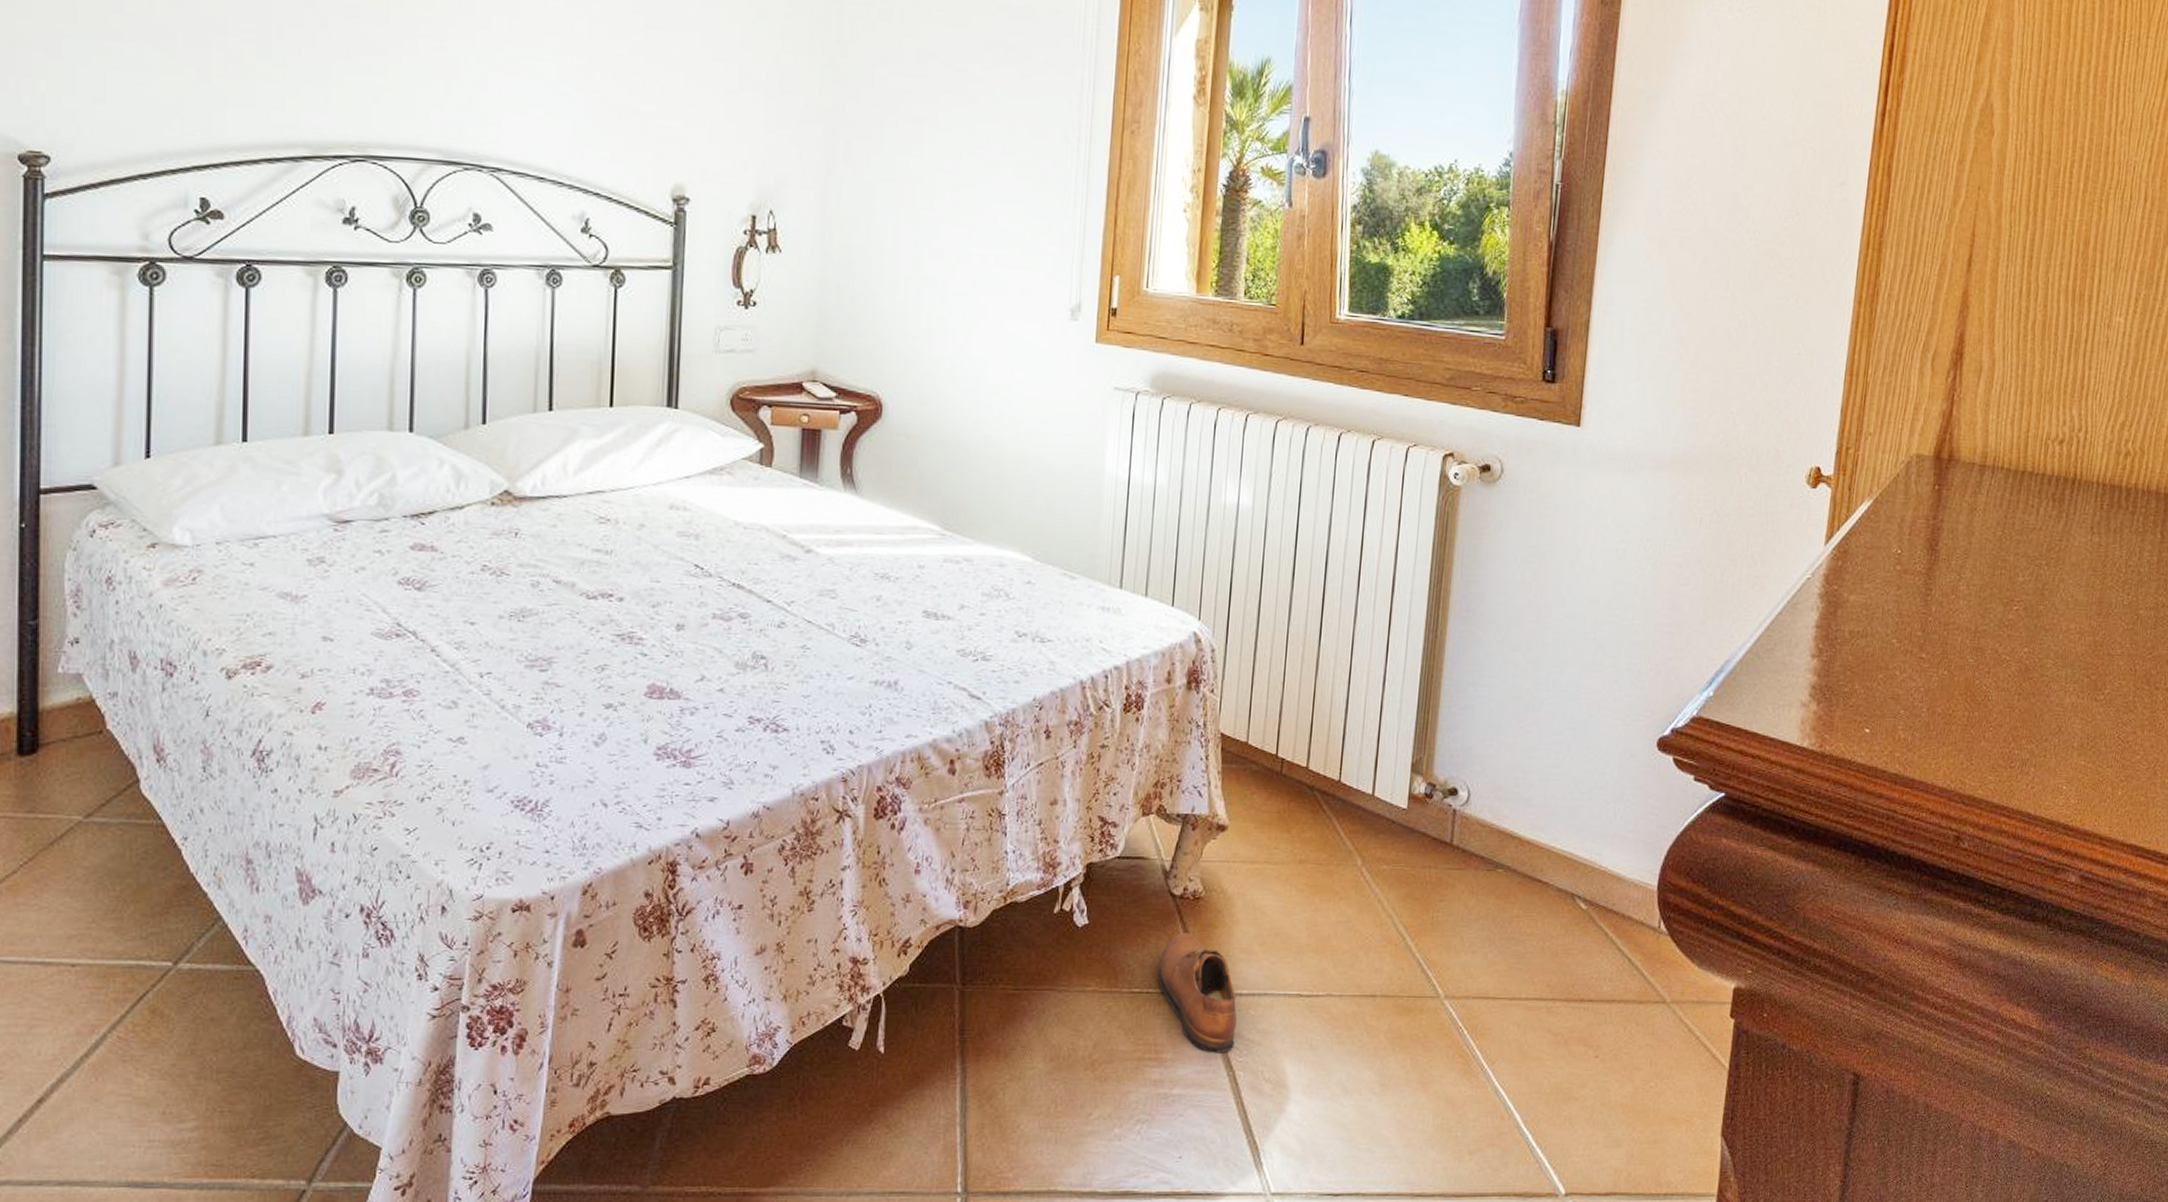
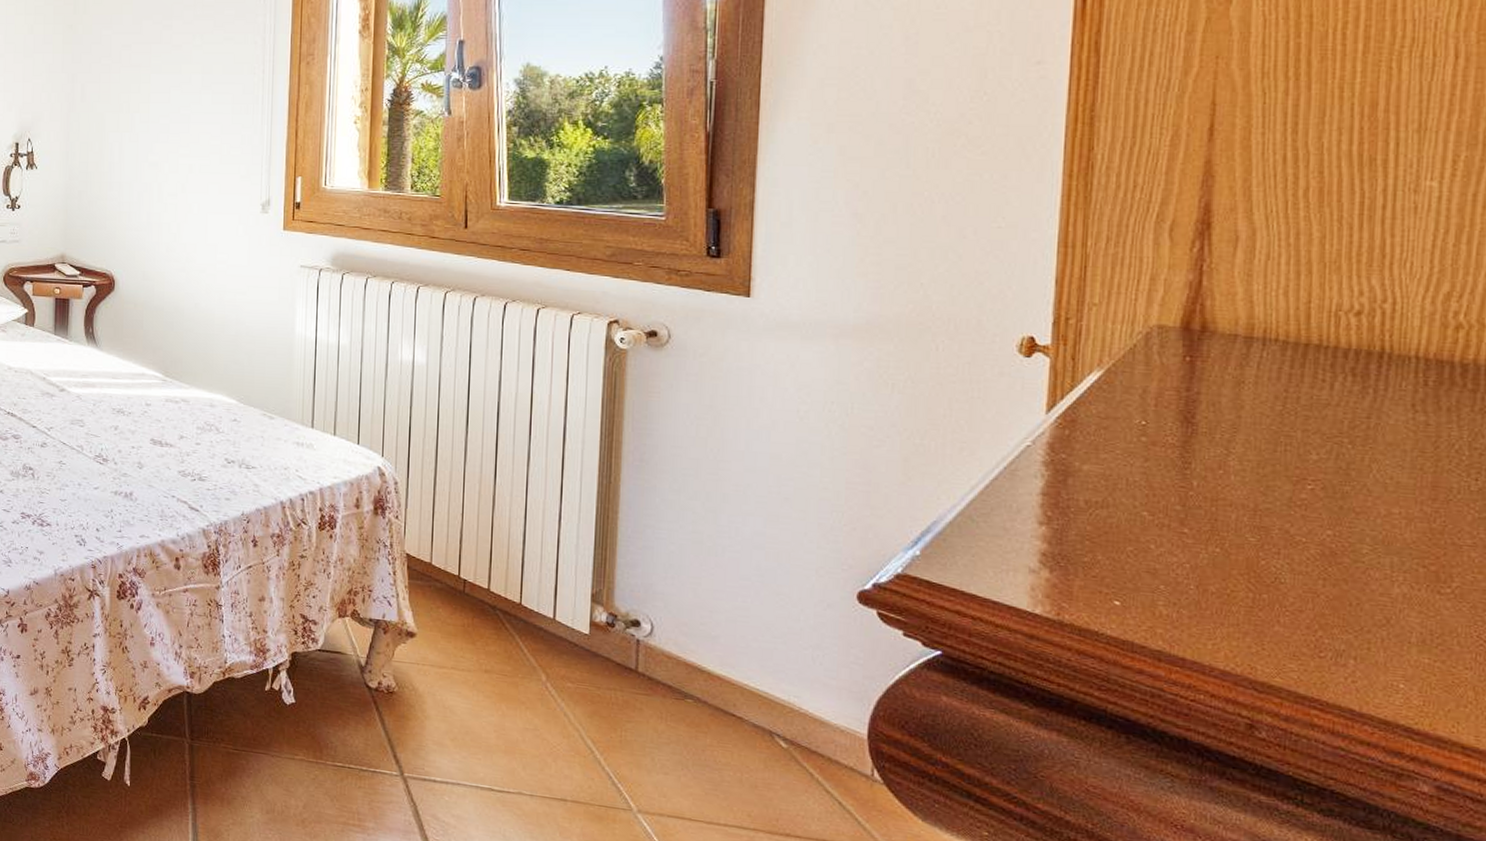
shoe: present [1157,932,1237,1053] -> none [358,719,432,830]

